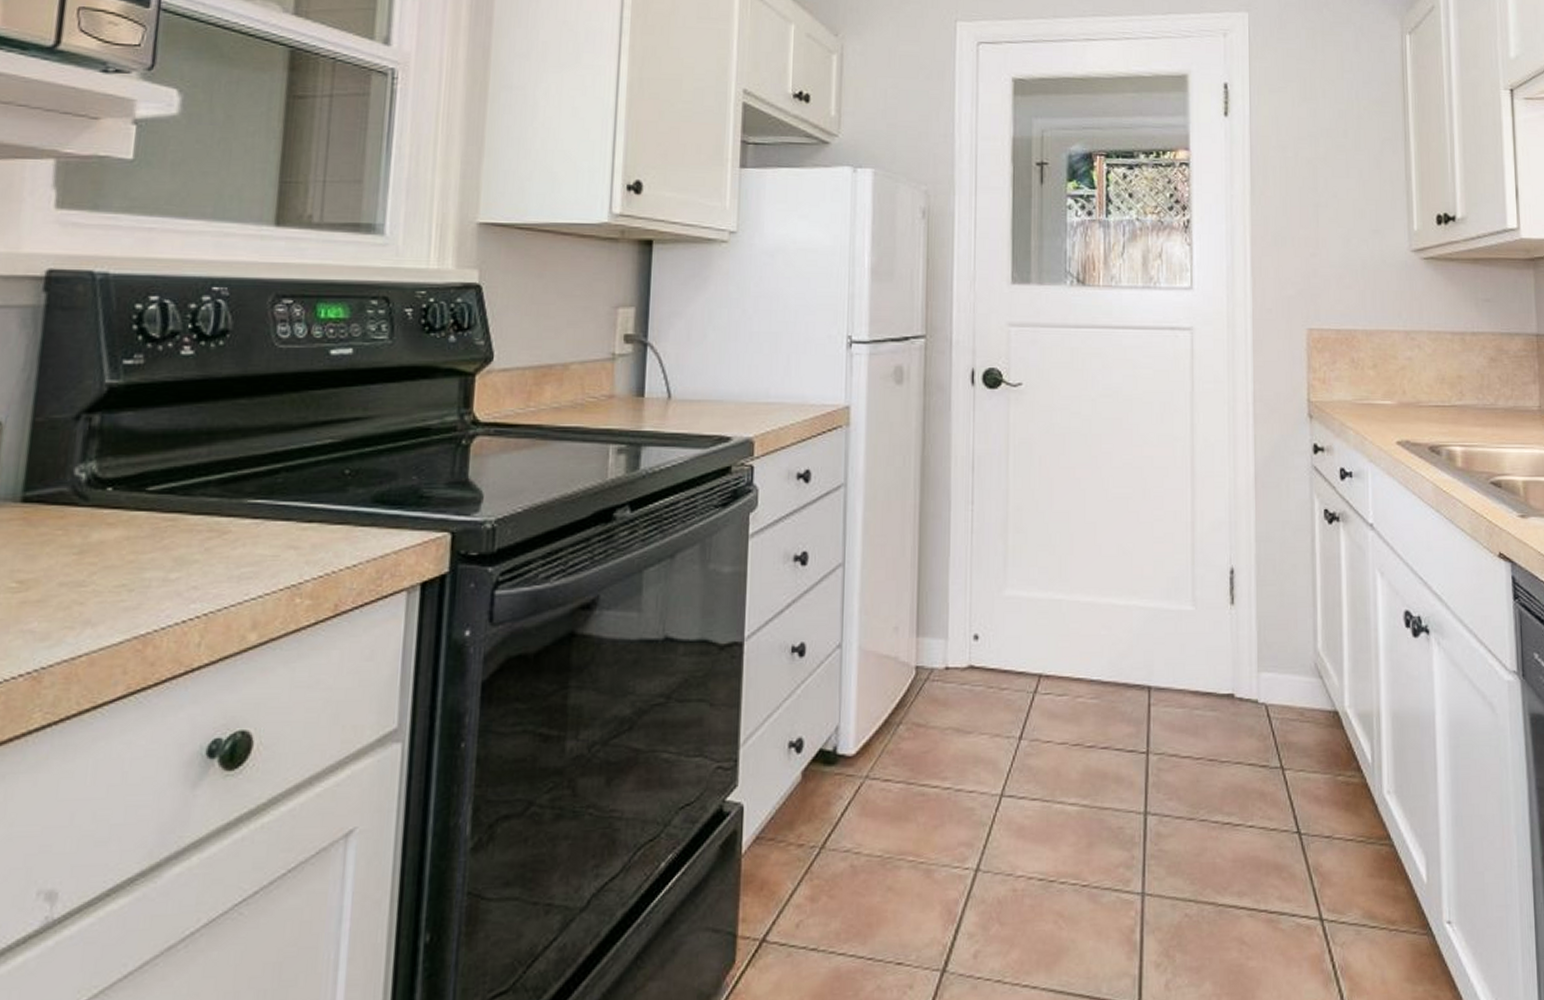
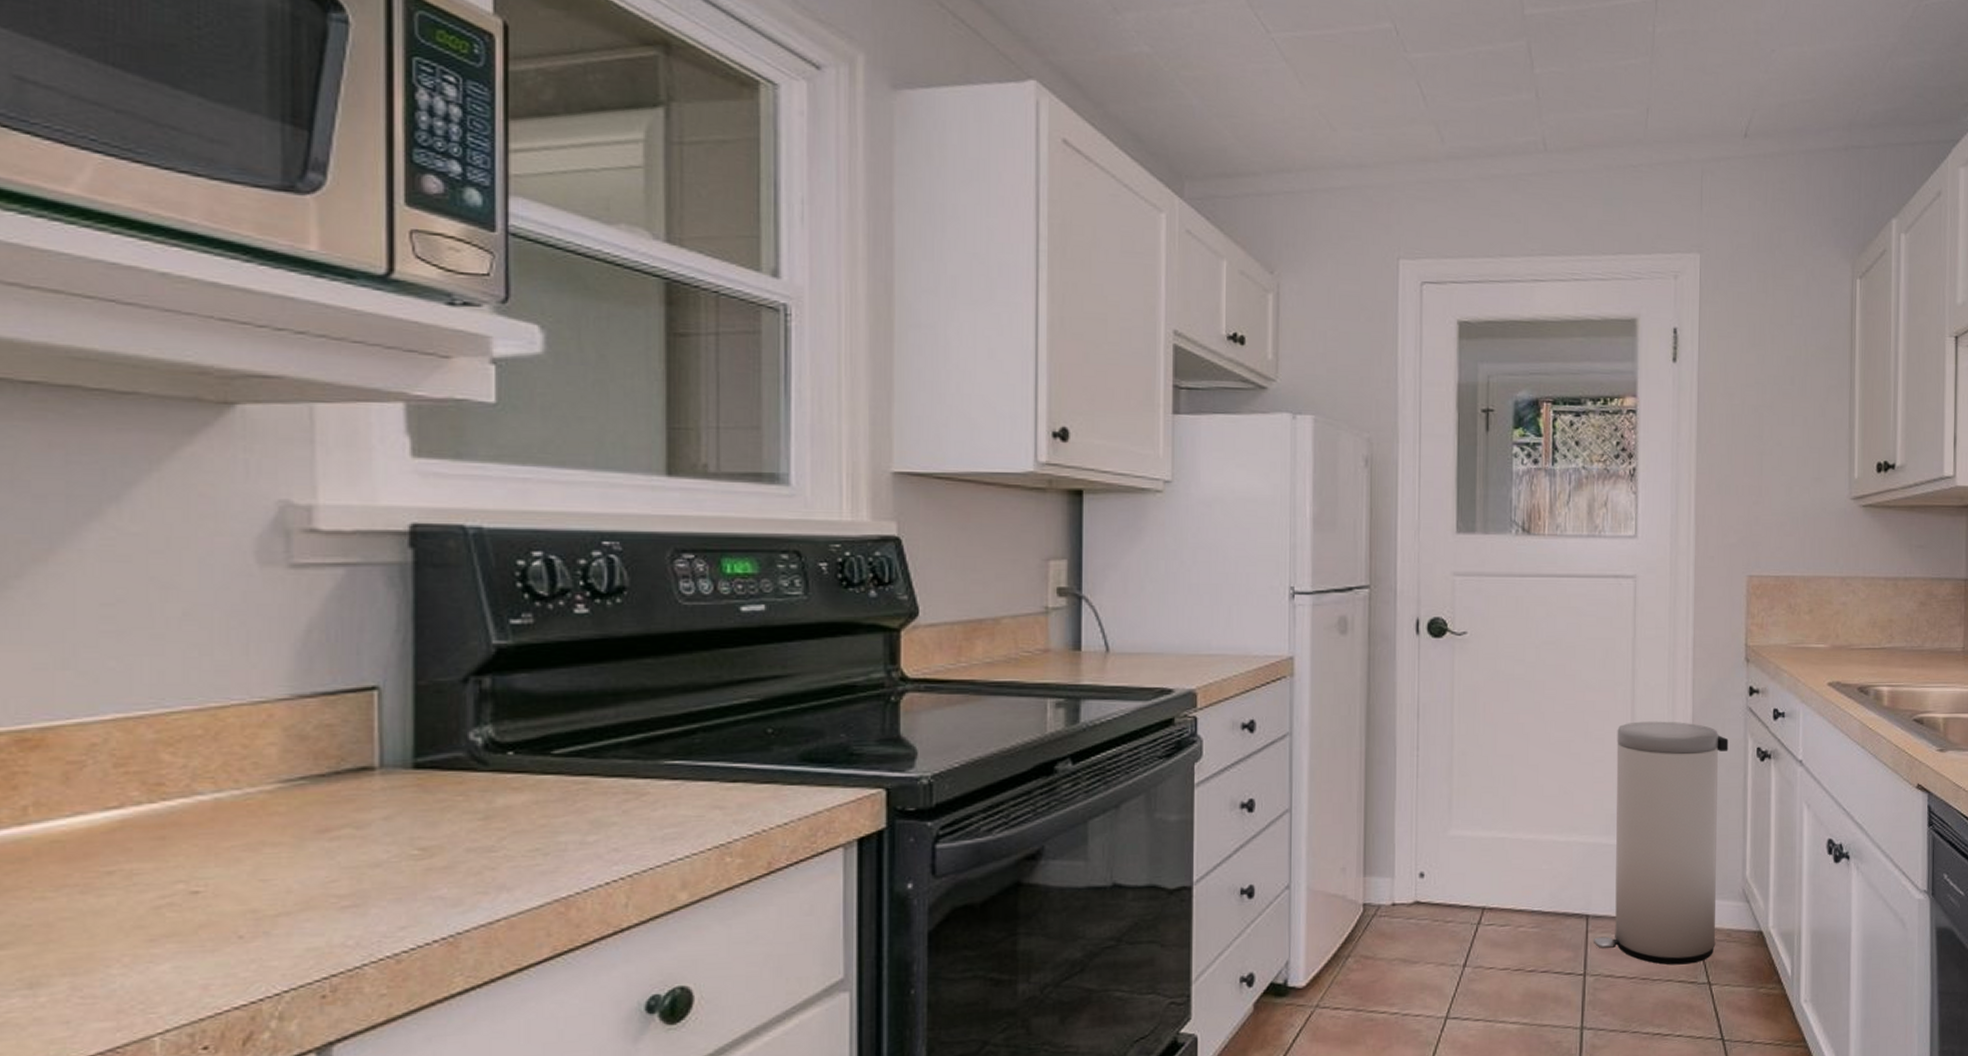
pedal bin: none [1157,479,1294,746] -> present [1594,721,1729,965]

